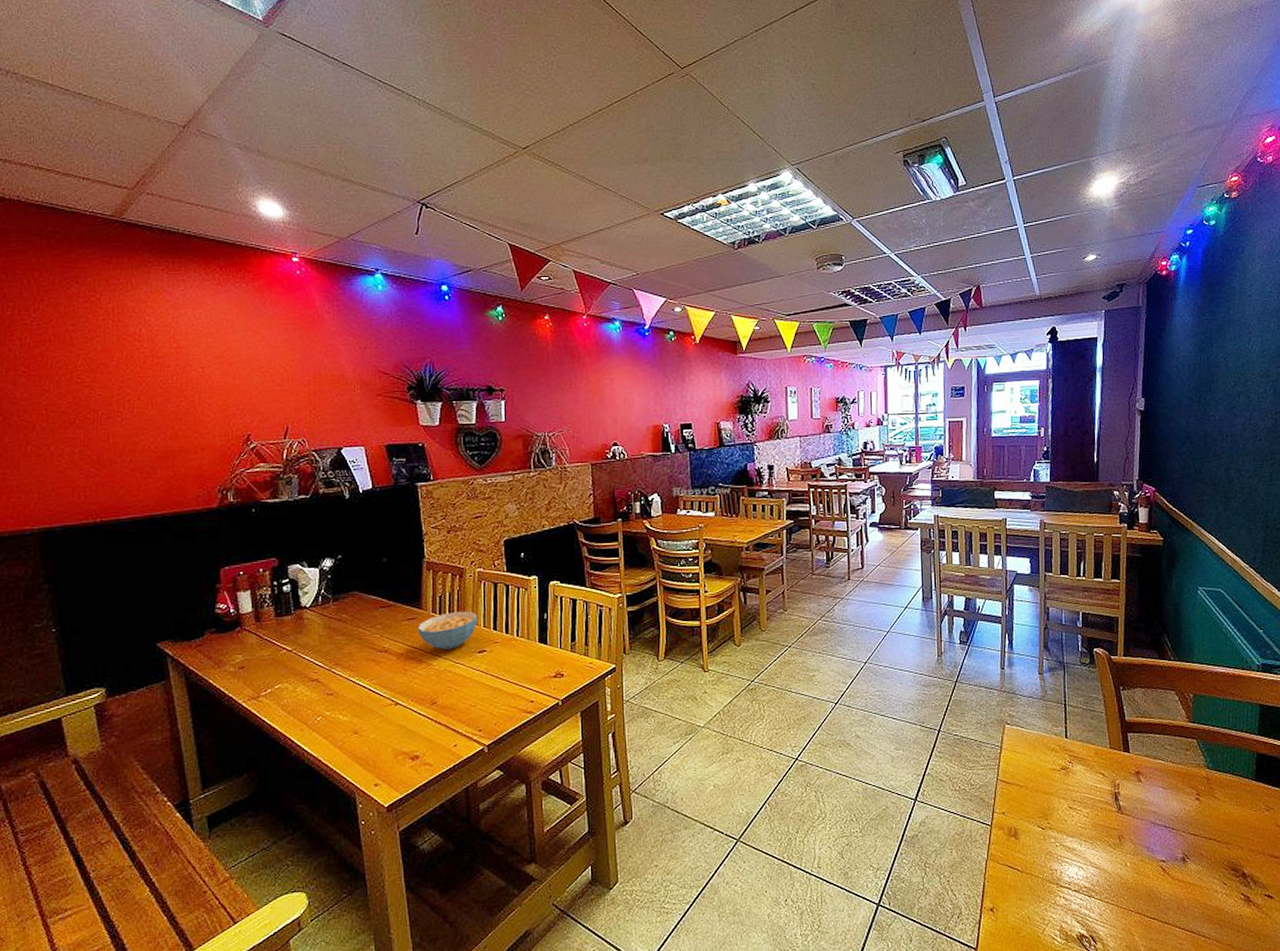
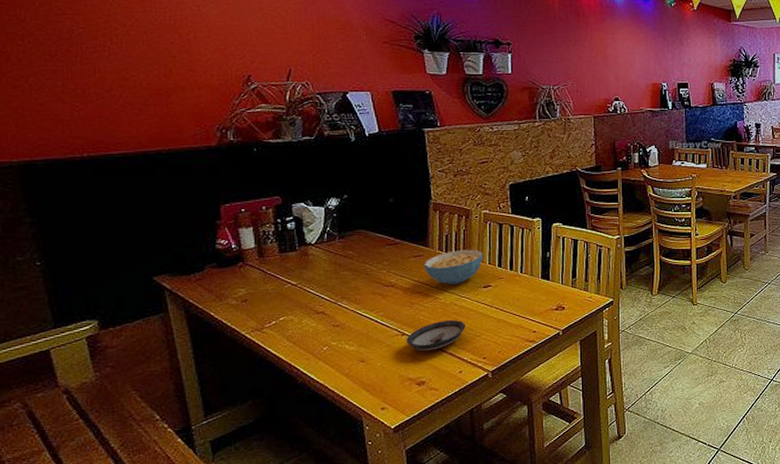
saucer: none [399,687,460,723] -> present [406,319,466,352]

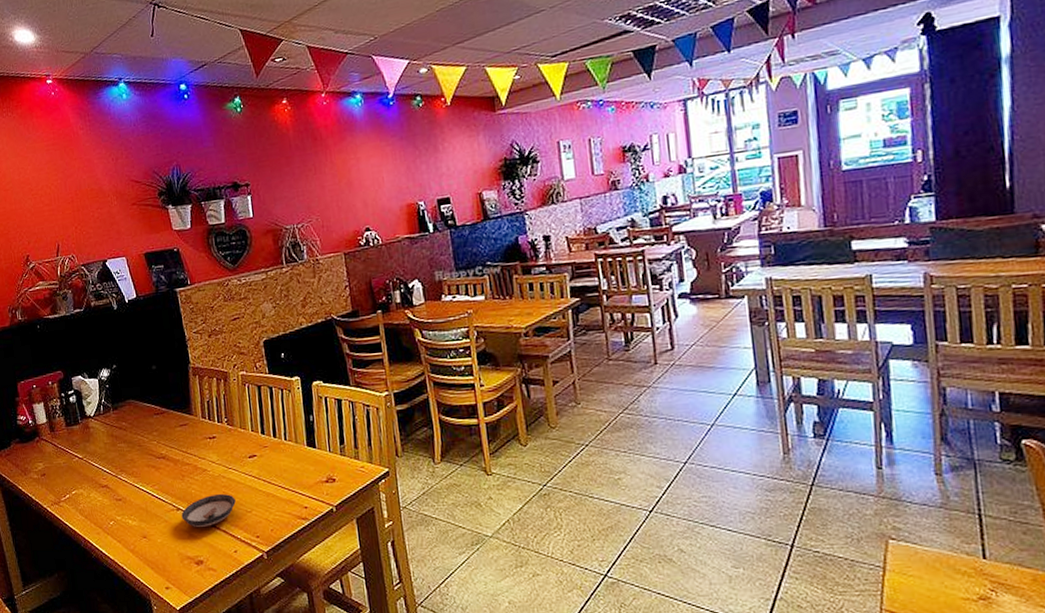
cereal bowl: present [423,249,483,285] -> none [189,415,245,455]

